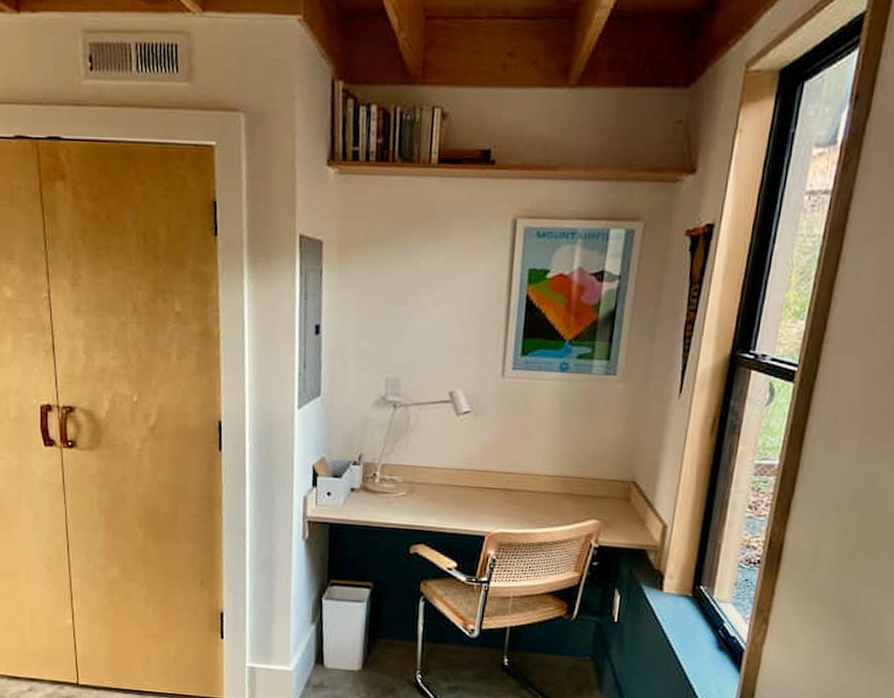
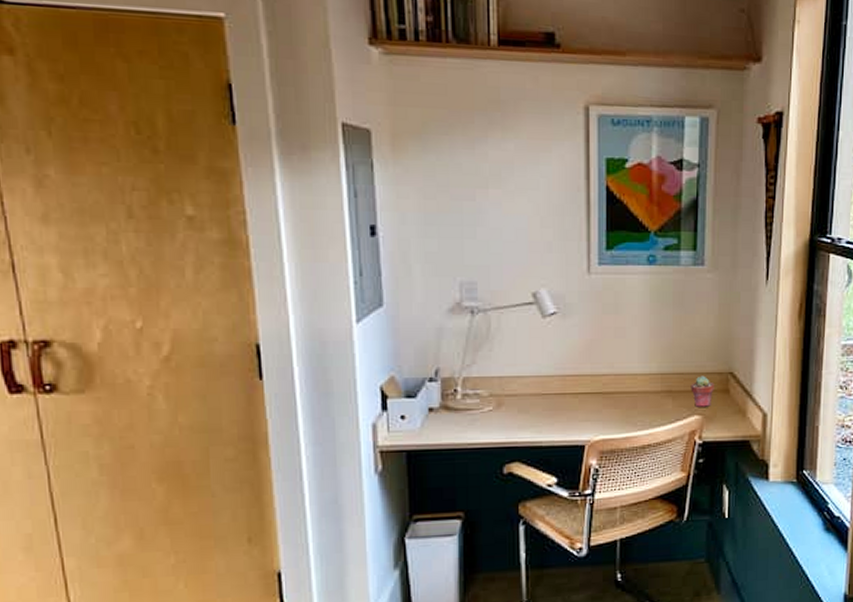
potted succulent: none [591,482,616,513] -> present [690,375,714,407]

